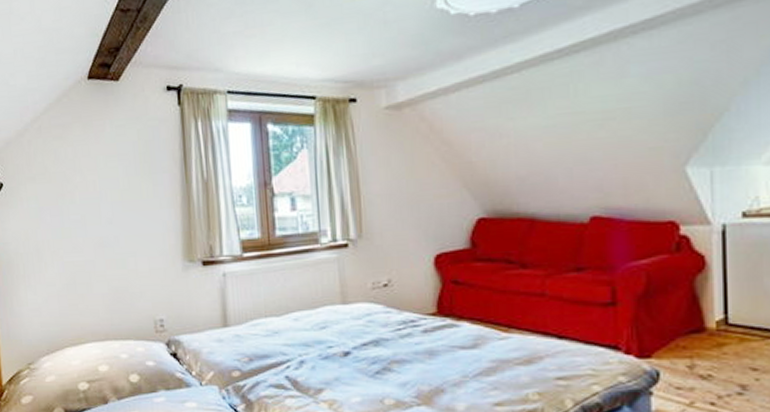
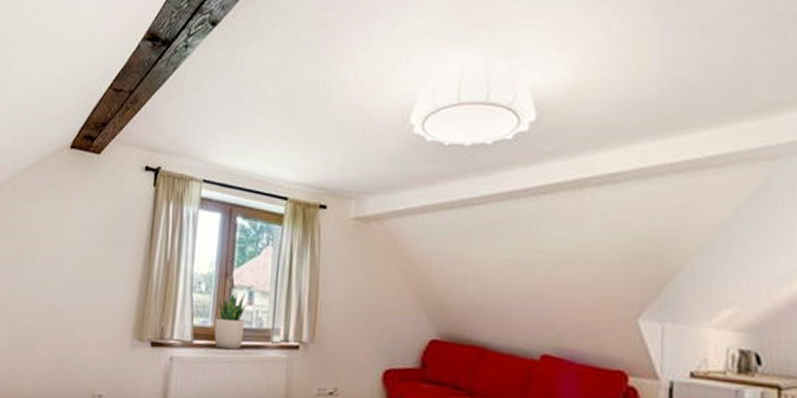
planter: none [262,200,292,258] -> present [214,292,247,350]

